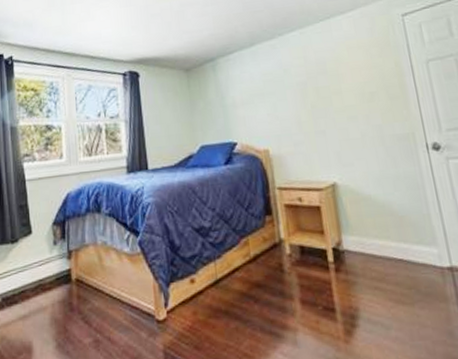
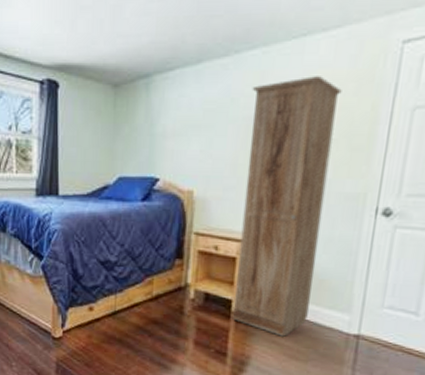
cabinet: none [298,45,401,281] -> present [233,76,342,337]

